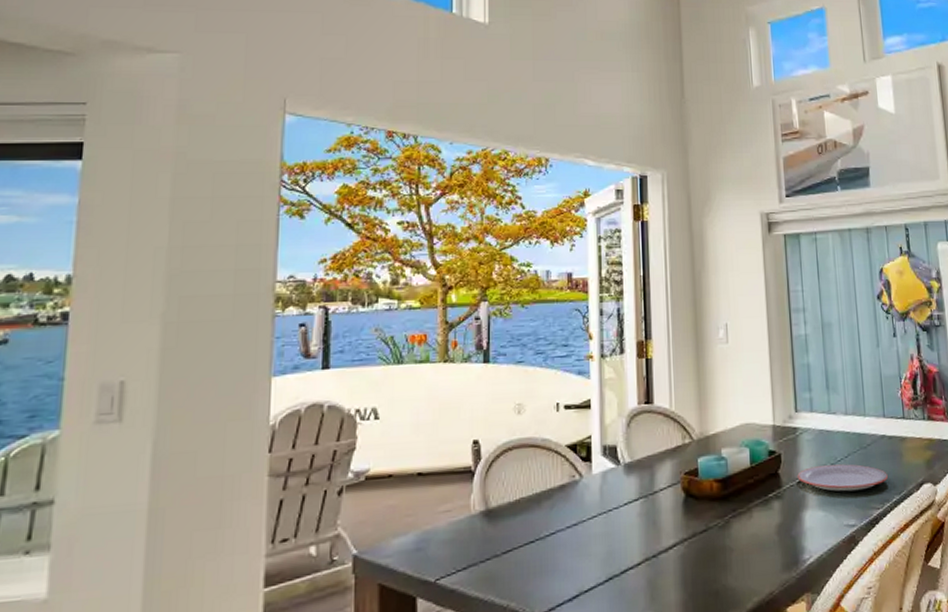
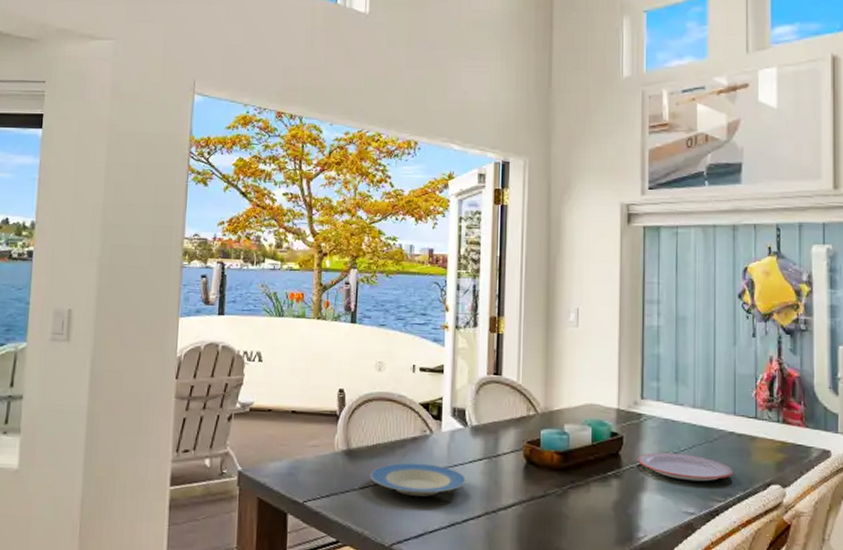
plate: none [514,512,622,553] -> present [370,462,466,497]

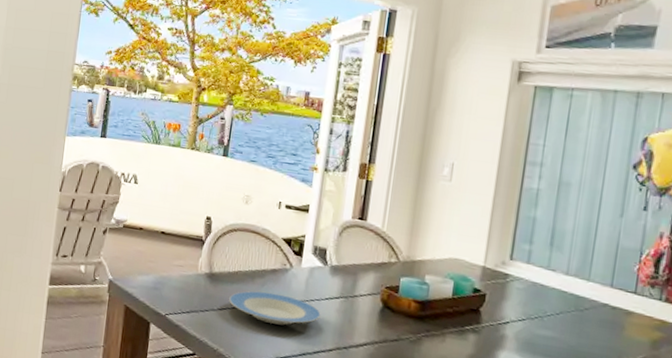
plate: present [638,453,733,482] -> none [499,313,602,350]

